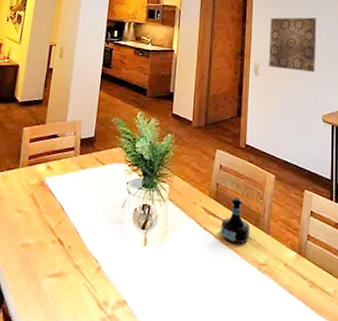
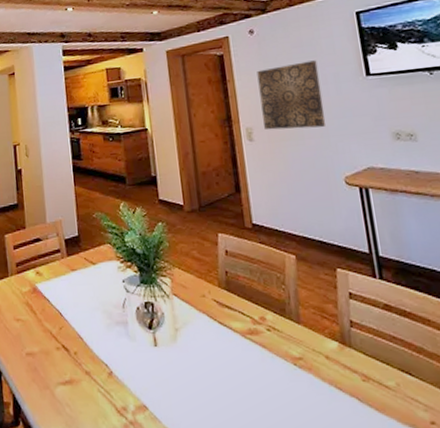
tequila bottle: present [221,198,250,245] -> none [238,285,276,338]

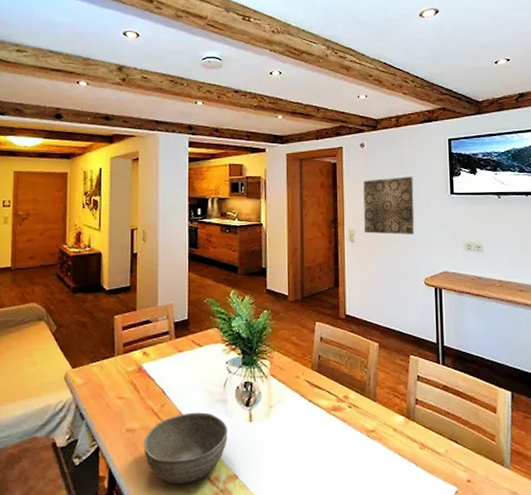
bowl: none [44,336,132,414] -> present [143,412,228,485]

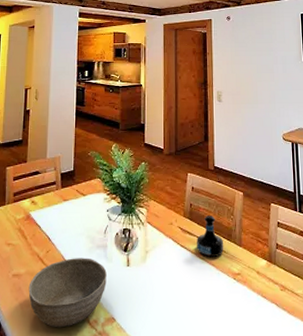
tequila bottle: none [326,368,356,414] -> present [197,216,223,258]
wall art: present [363,176,415,235] -> none [229,45,274,95]

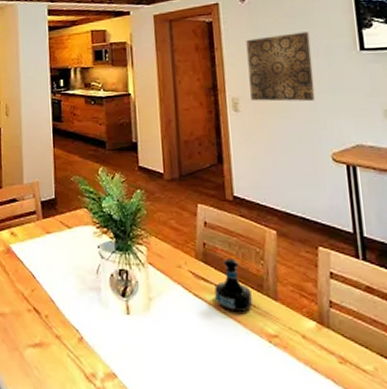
bowl: present [28,258,107,328] -> none [15,300,103,378]
wall art: none [229,45,274,95] -> present [246,32,316,102]

